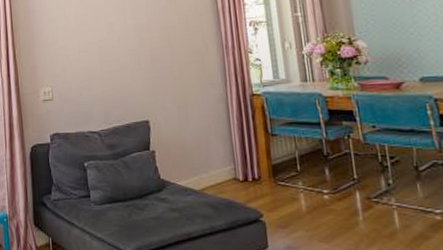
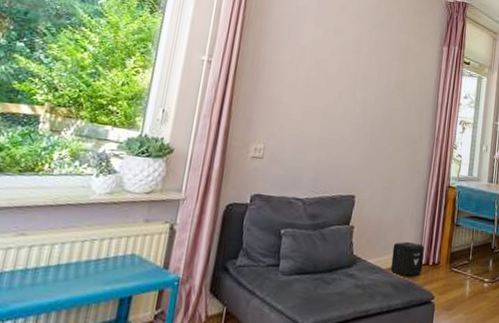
air purifier: none [202,159,241,195] -> present [390,241,424,276]

